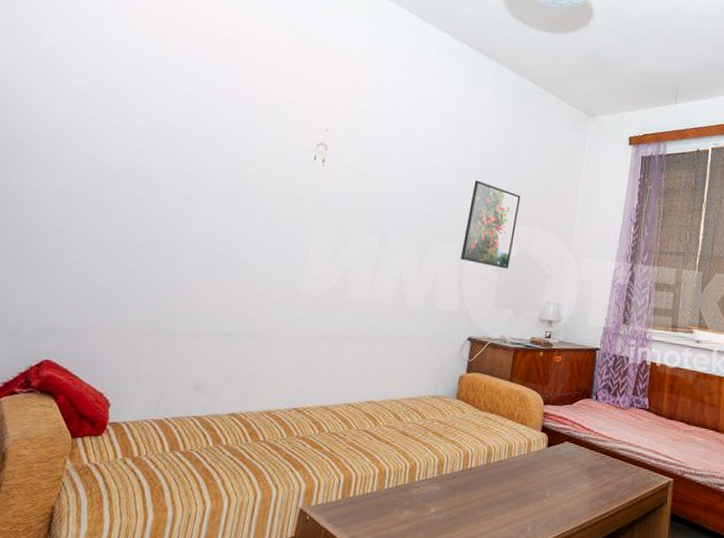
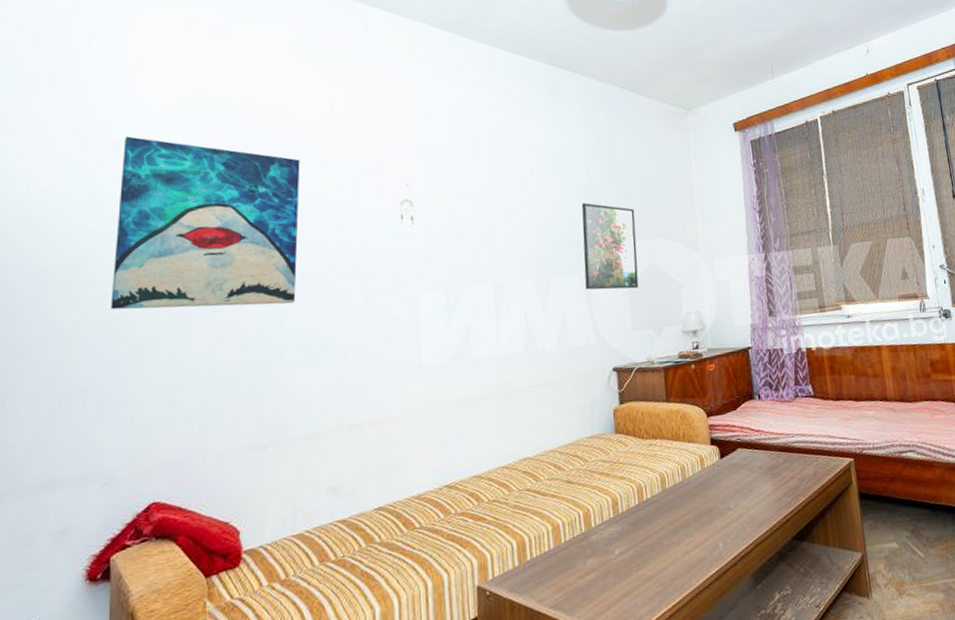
wall art: none [55,38,242,213] -> present [110,136,300,310]

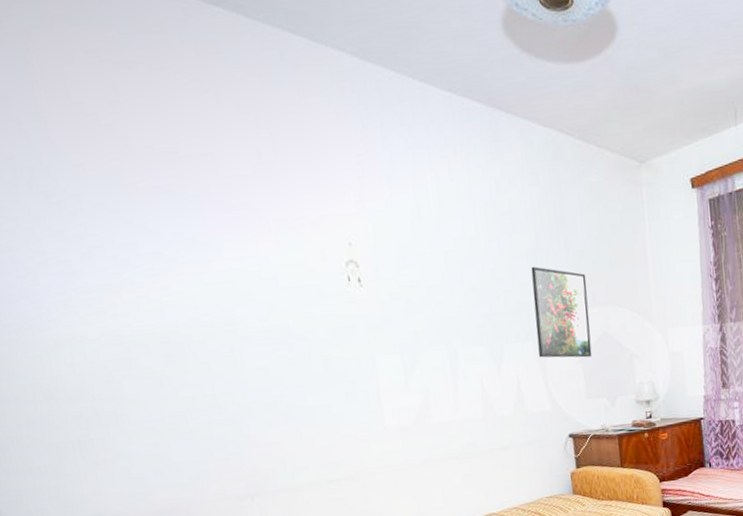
wall art: present [110,136,300,310] -> none [53,186,257,368]

